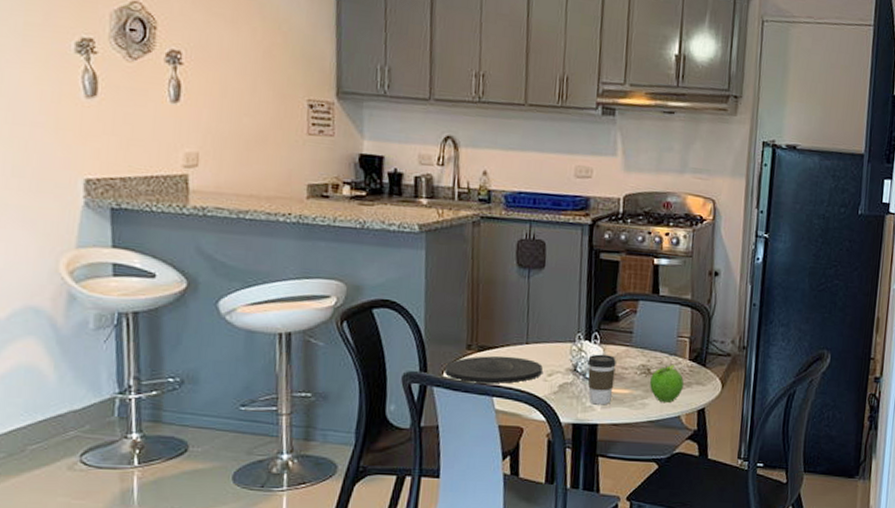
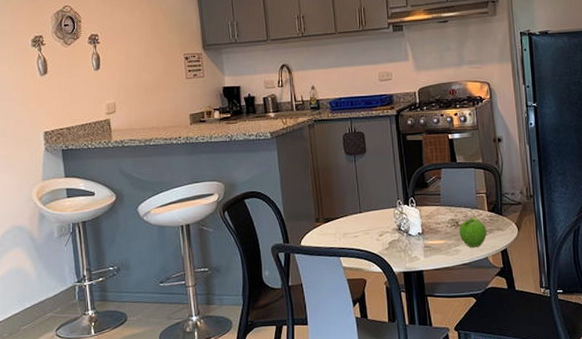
plate: present [444,355,543,384] -> none [301,224,375,248]
coffee cup: present [587,354,616,405] -> none [408,214,431,255]

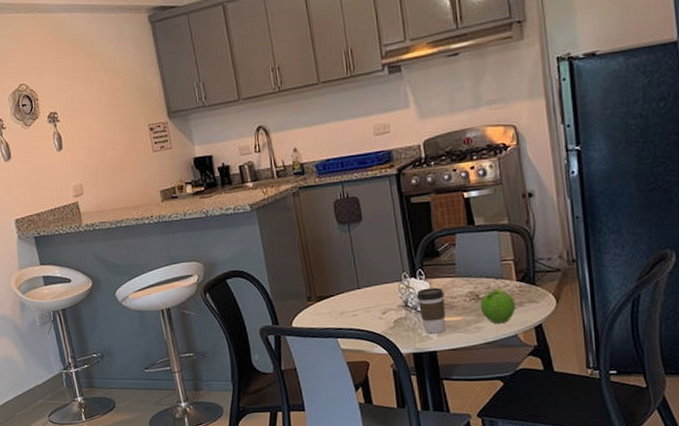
coffee cup: none [408,214,431,255] -> present [417,287,446,334]

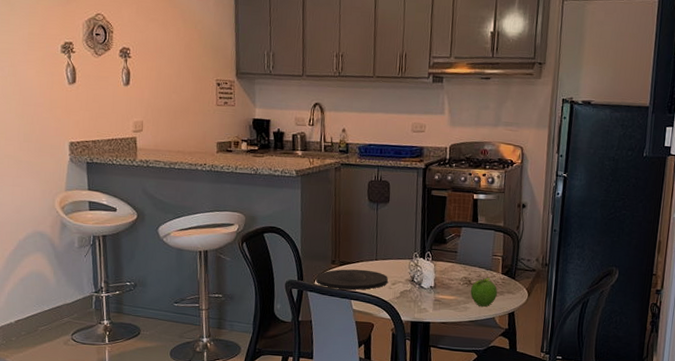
plate: none [292,301,377,329] -> present [315,269,388,290]
coffee cup: present [417,287,446,334] -> none [422,268,444,308]

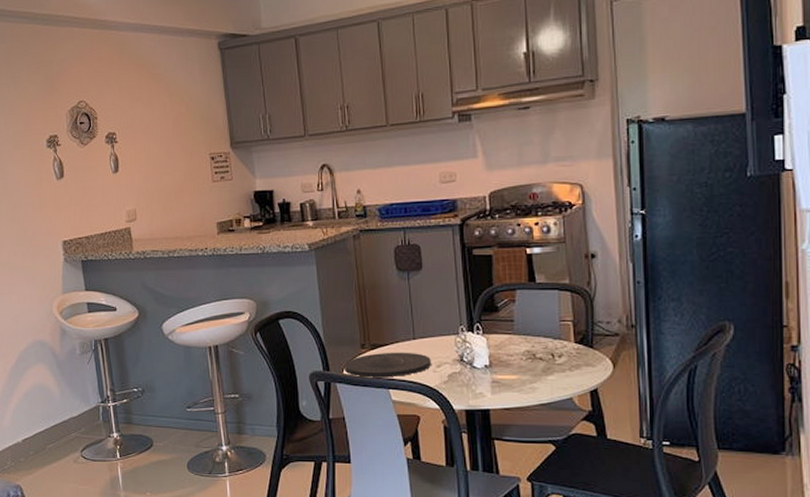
fruit: present [470,277,497,307] -> none [536,349,572,385]

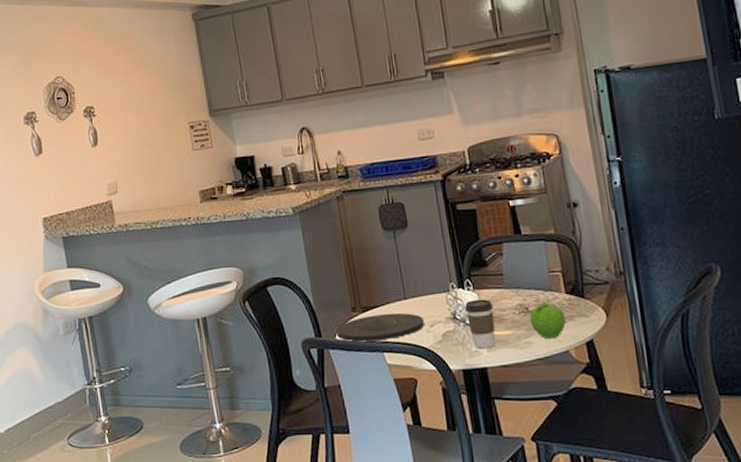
coffee cup: none [473,344,501,391] -> present [465,299,495,349]
fruit: none [536,349,572,385] -> present [529,300,566,339]

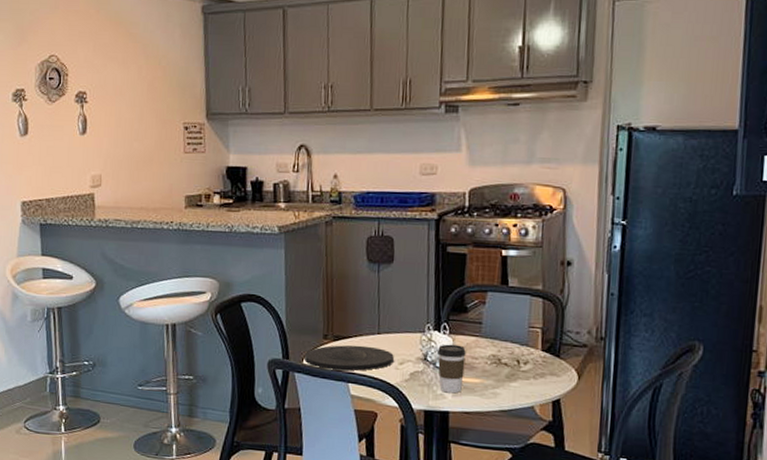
fruit: present [529,300,566,339] -> none [500,355,537,393]

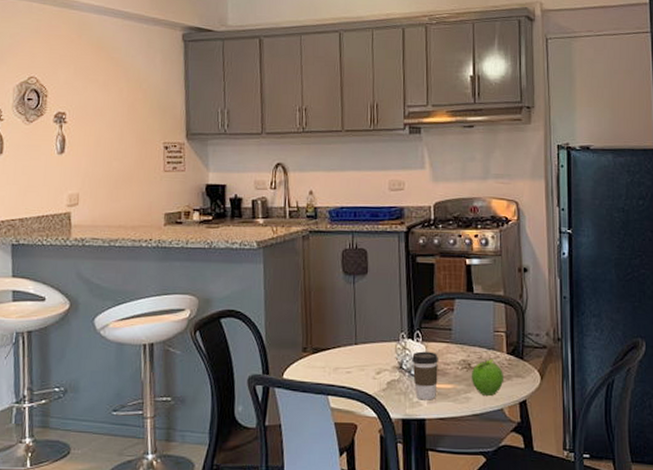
plate: present [304,345,394,371] -> none [283,356,371,383]
fruit: none [500,355,537,393] -> present [471,359,503,396]

